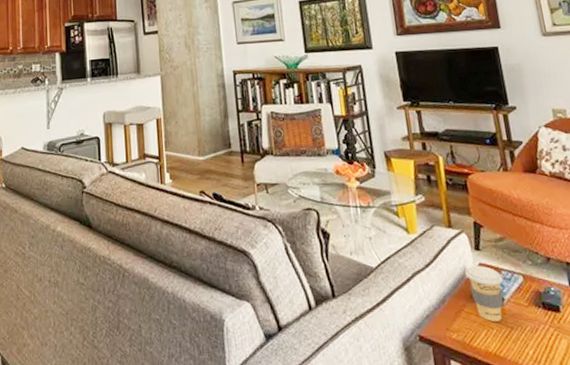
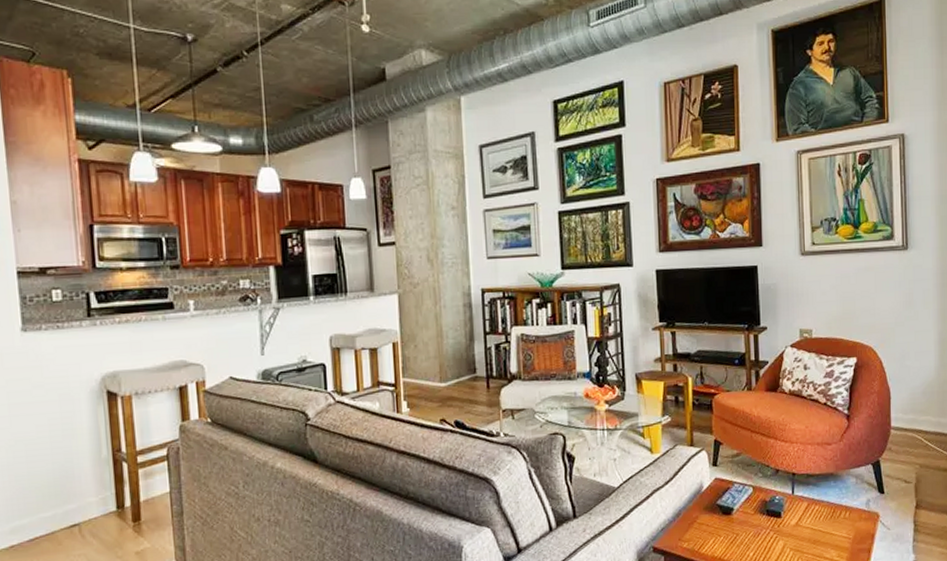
coffee cup: present [464,265,504,321] -> none [701,480,735,530]

